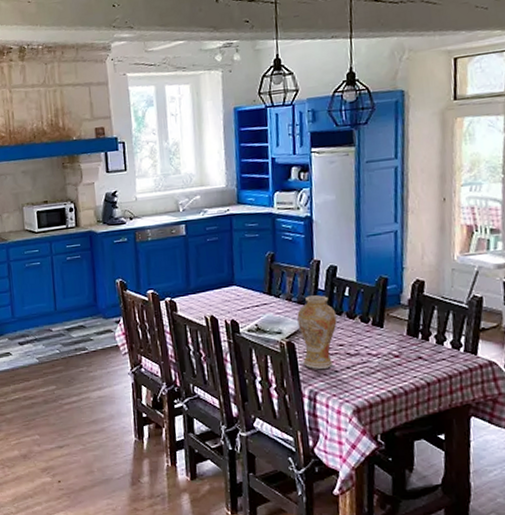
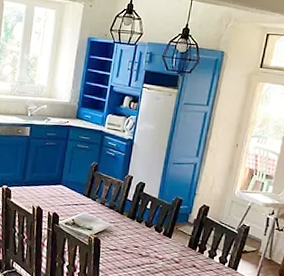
vase: present [297,295,337,370] -> none [104,203,137,264]

